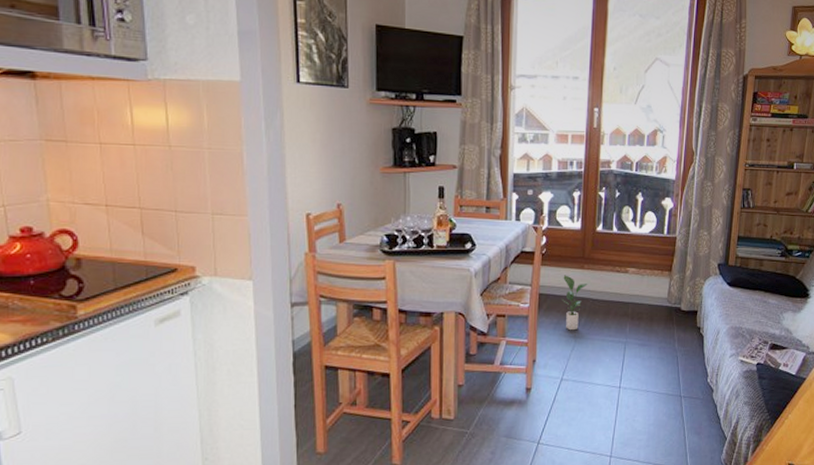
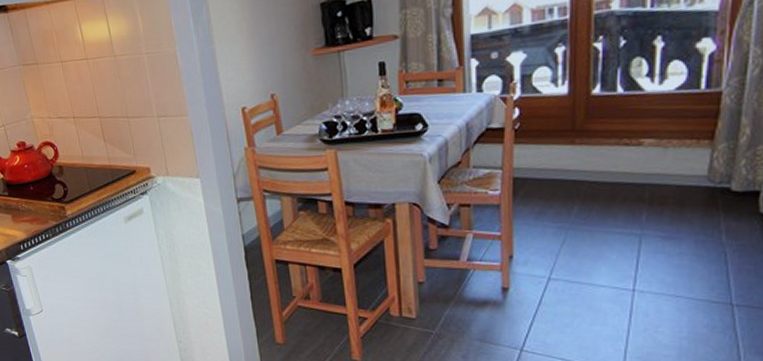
potted plant: present [561,275,588,331] -> none [544,153,582,221]

